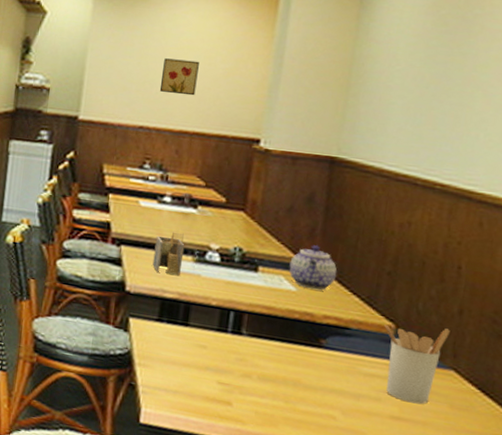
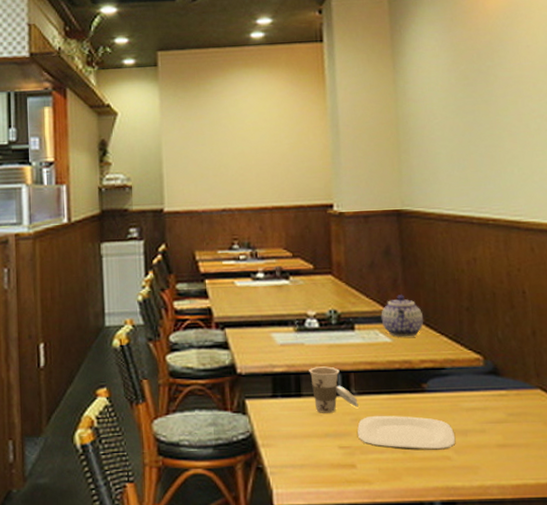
napkin holder: present [152,232,185,275] -> none [256,305,286,350]
wall art: present [159,58,199,96] -> none [234,140,268,174]
cup: none [200,300,247,349] -> present [309,366,359,413]
plate: none [240,359,346,409] -> present [357,415,456,451]
utensil holder: present [384,324,450,404] -> none [474,351,529,428]

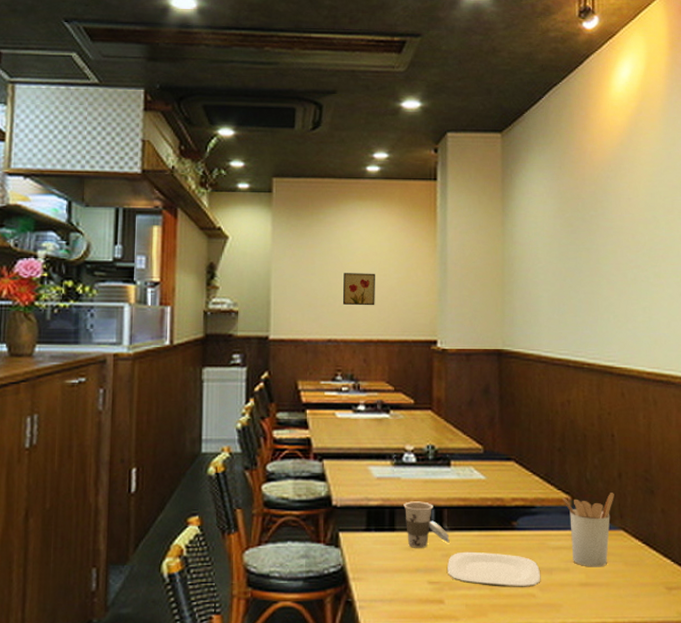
wall art: none [234,140,268,174] -> present [342,273,375,306]
teapot: present [381,295,424,338] -> none [477,433,518,475]
utensil holder: none [474,351,529,428] -> present [562,493,614,567]

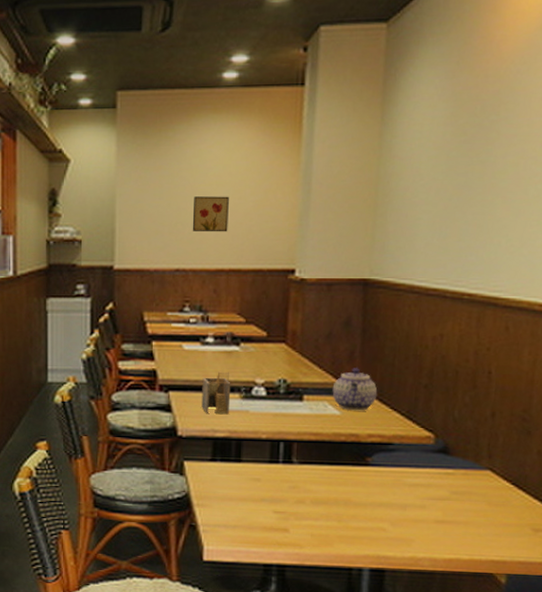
napkin holder: none [355,439,383,482] -> present [201,371,231,414]
cup: present [403,501,450,548] -> none [251,434,298,479]
plate: present [448,551,541,587] -> none [294,484,394,521]
teapot: none [477,433,518,475] -> present [332,368,378,411]
utensil holder: present [562,493,614,567] -> none [424,432,484,506]

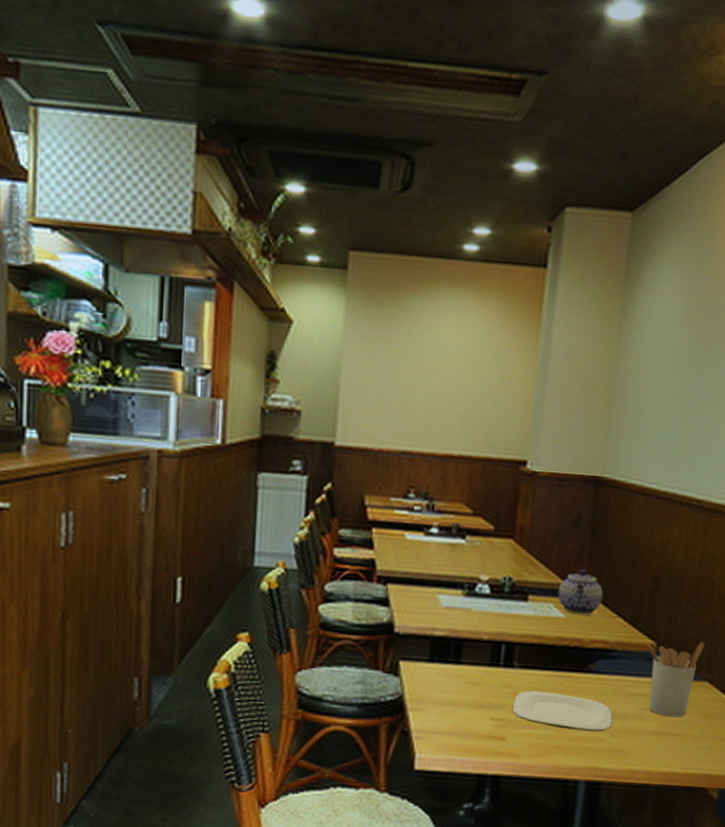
wall art: present [192,196,229,232] -> none [421,374,463,416]
napkin holder: present [201,371,231,414] -> none [421,565,454,611]
plate: none [294,484,394,521] -> present [513,690,613,732]
utensil holder: none [424,432,484,506] -> present [647,642,705,718]

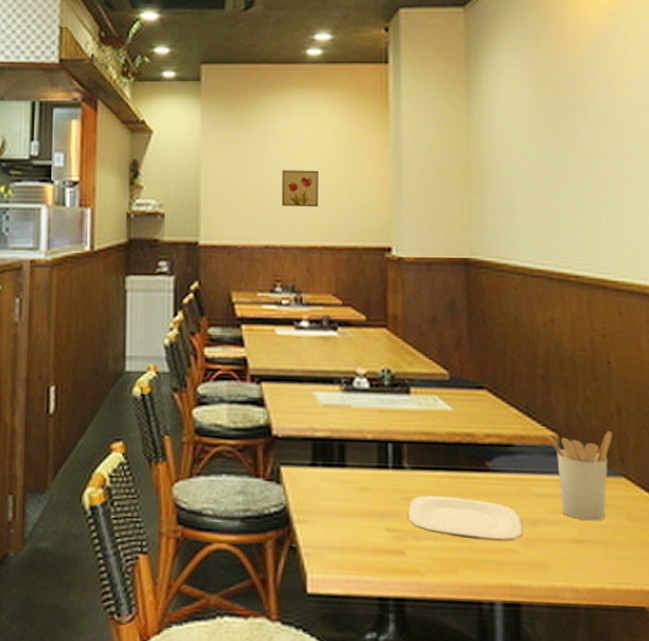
wall art: none [421,374,463,416] -> present [281,170,319,208]
teapot: present [558,569,603,615] -> none [441,356,491,406]

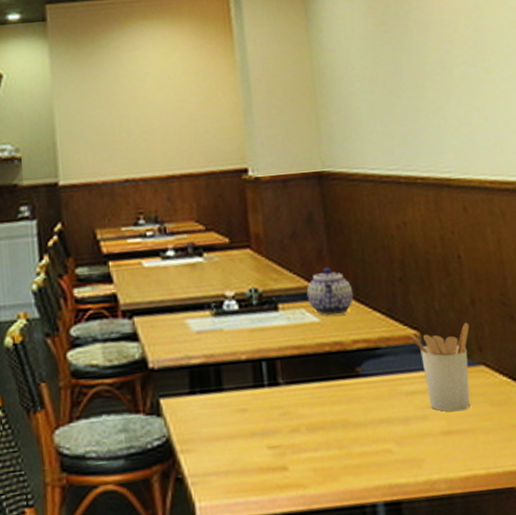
wall art: present [281,170,319,208] -> none [135,99,174,138]
plate: present [409,495,523,541] -> none [287,406,397,446]
teapot: none [441,356,491,406] -> present [306,267,354,316]

